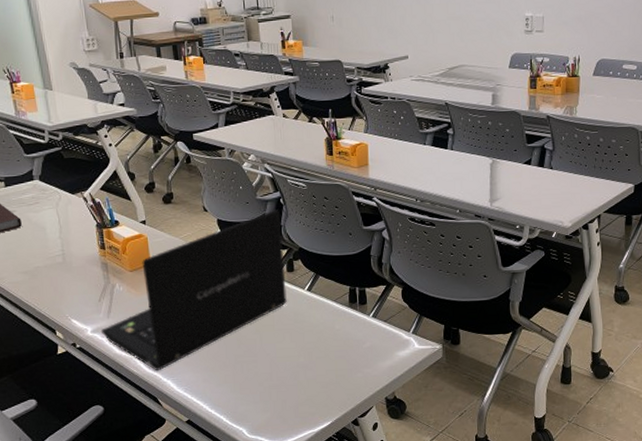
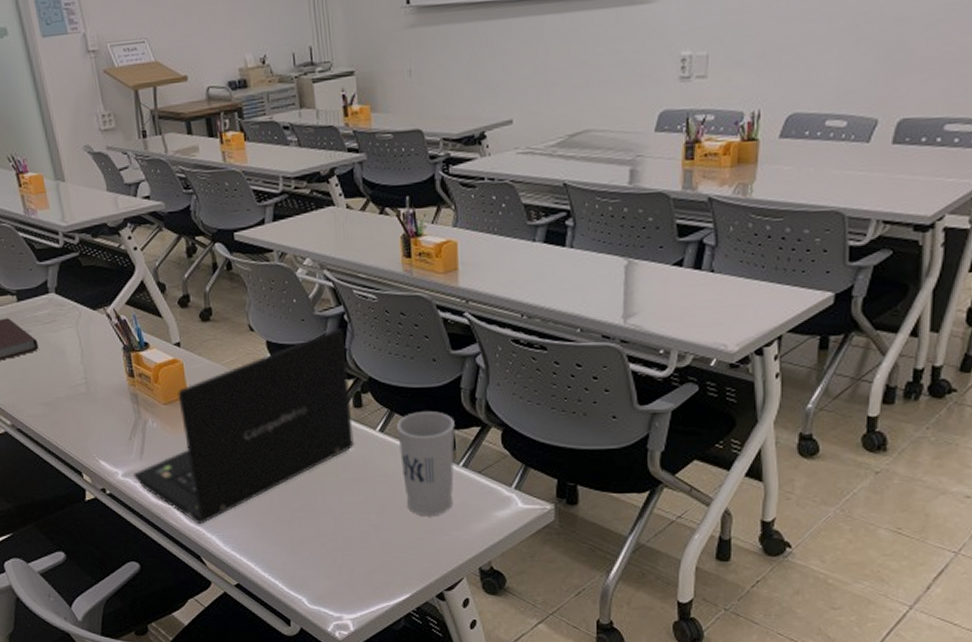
cup: none [321,274,366,357] -> present [397,411,455,515]

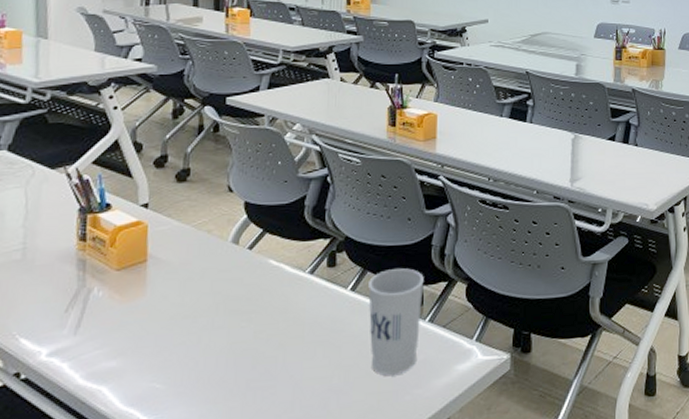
laptop: present [133,329,354,525] -> none [60,190,326,408]

